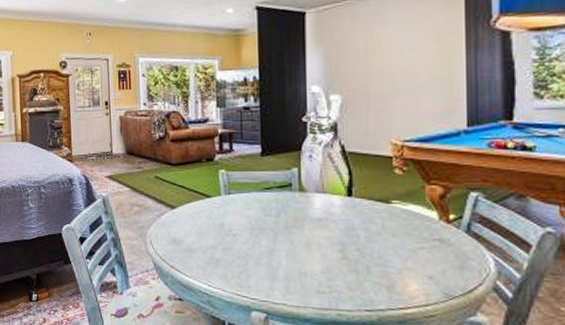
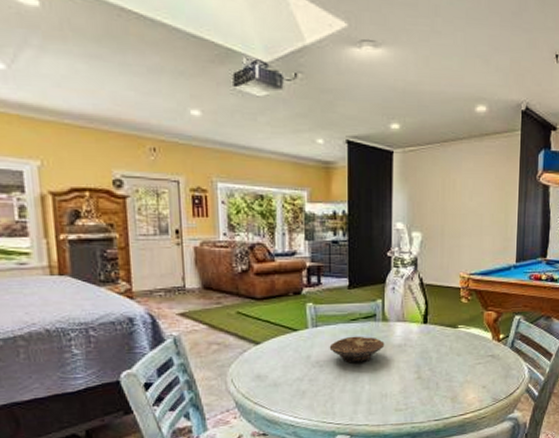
bowl: none [242,206,303,236] -> present [329,336,385,363]

